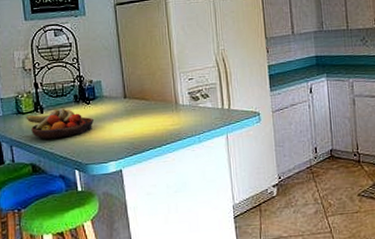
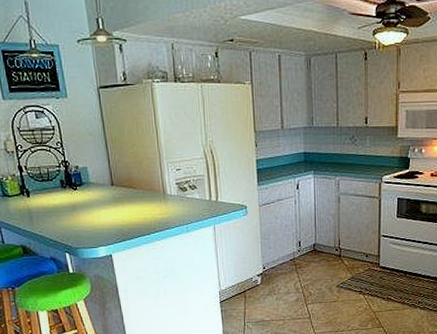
fruit bowl: present [26,108,93,139] -> none [12,193,81,223]

